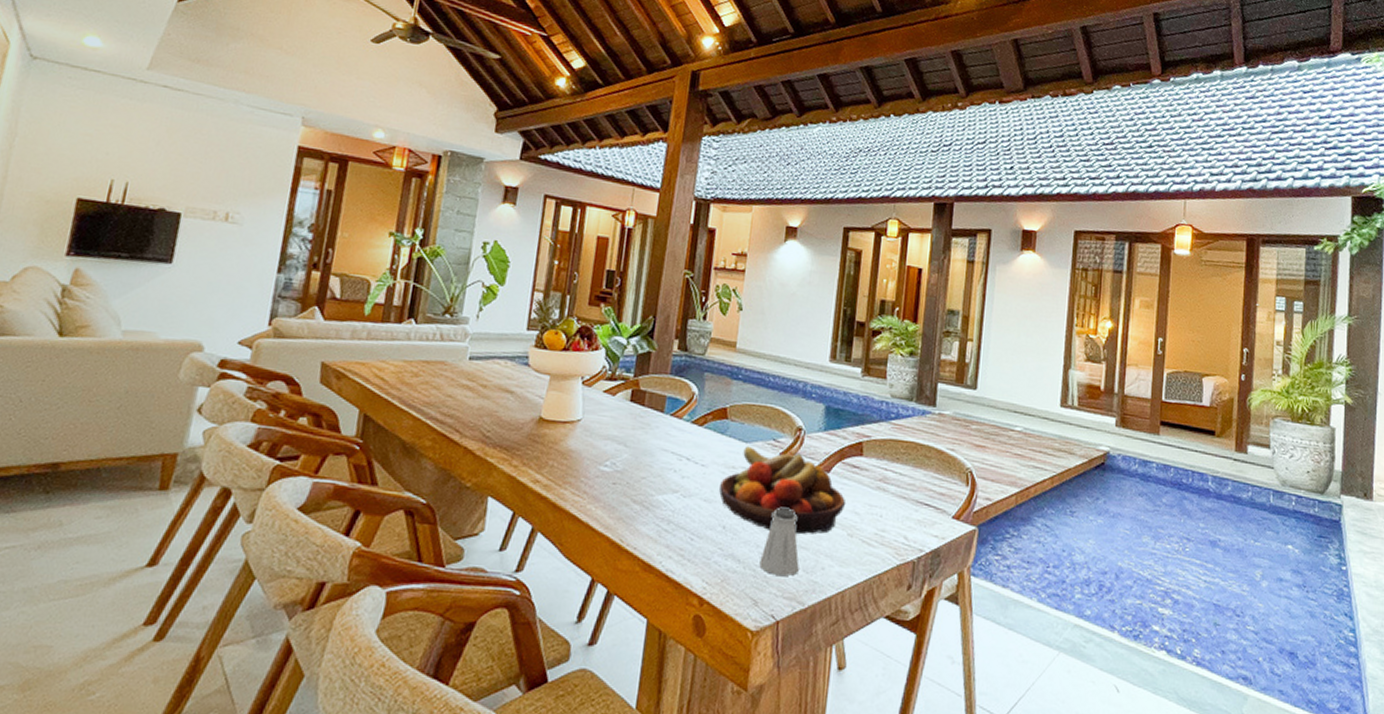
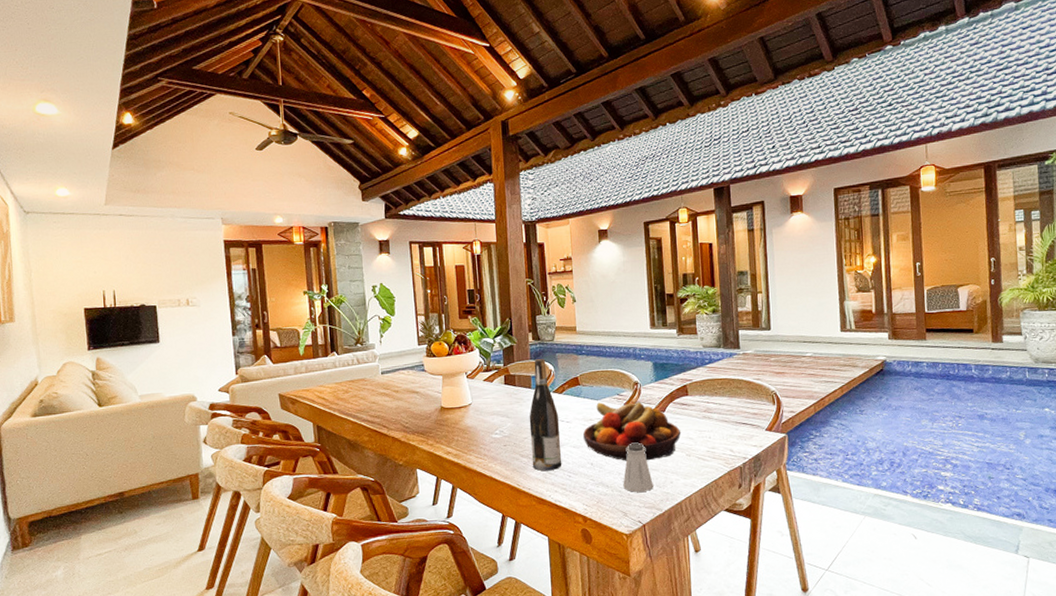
wine bottle: none [645,375,693,528] -> present [529,359,562,472]

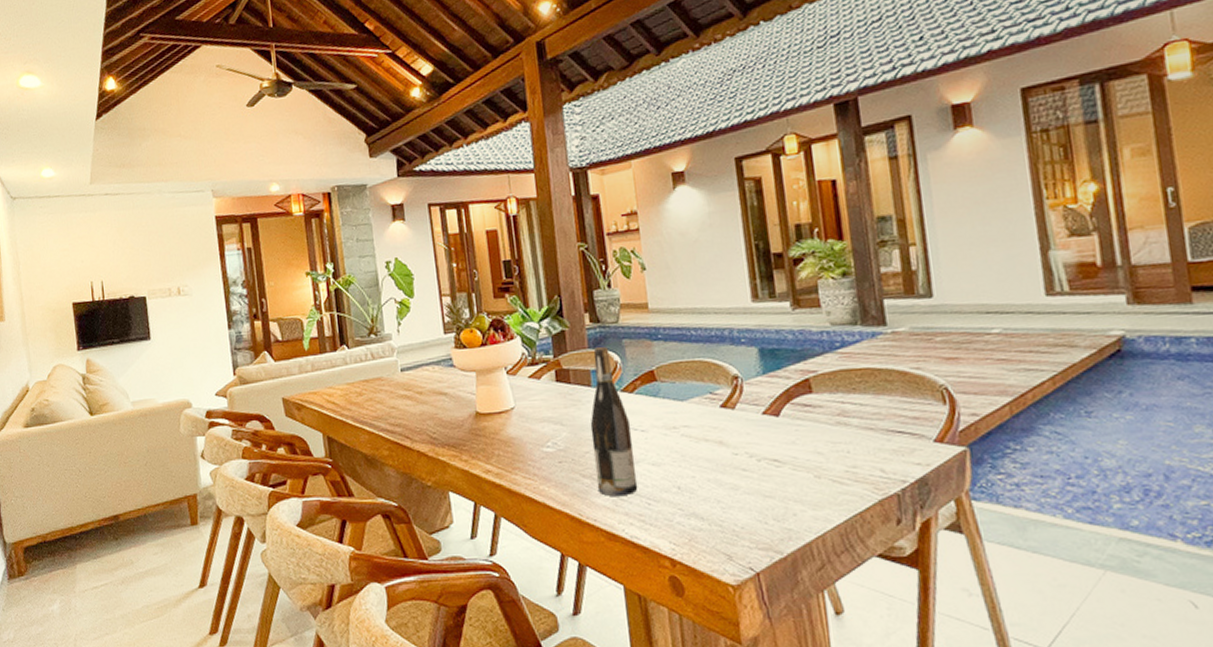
fruit bowl: present [583,401,681,461] -> none [665,401,806,484]
saltshaker: present [623,443,654,492] -> none [724,460,769,527]

